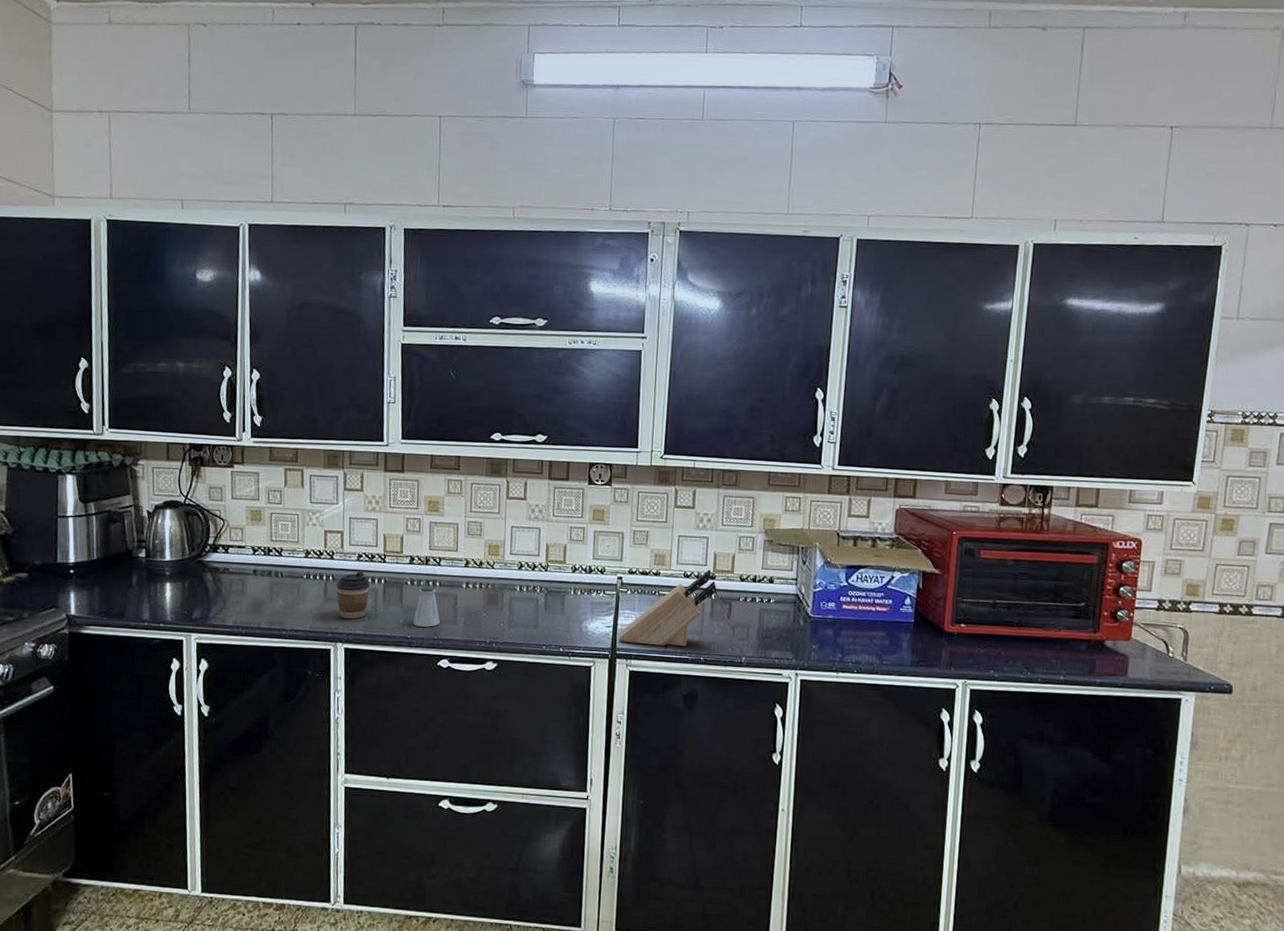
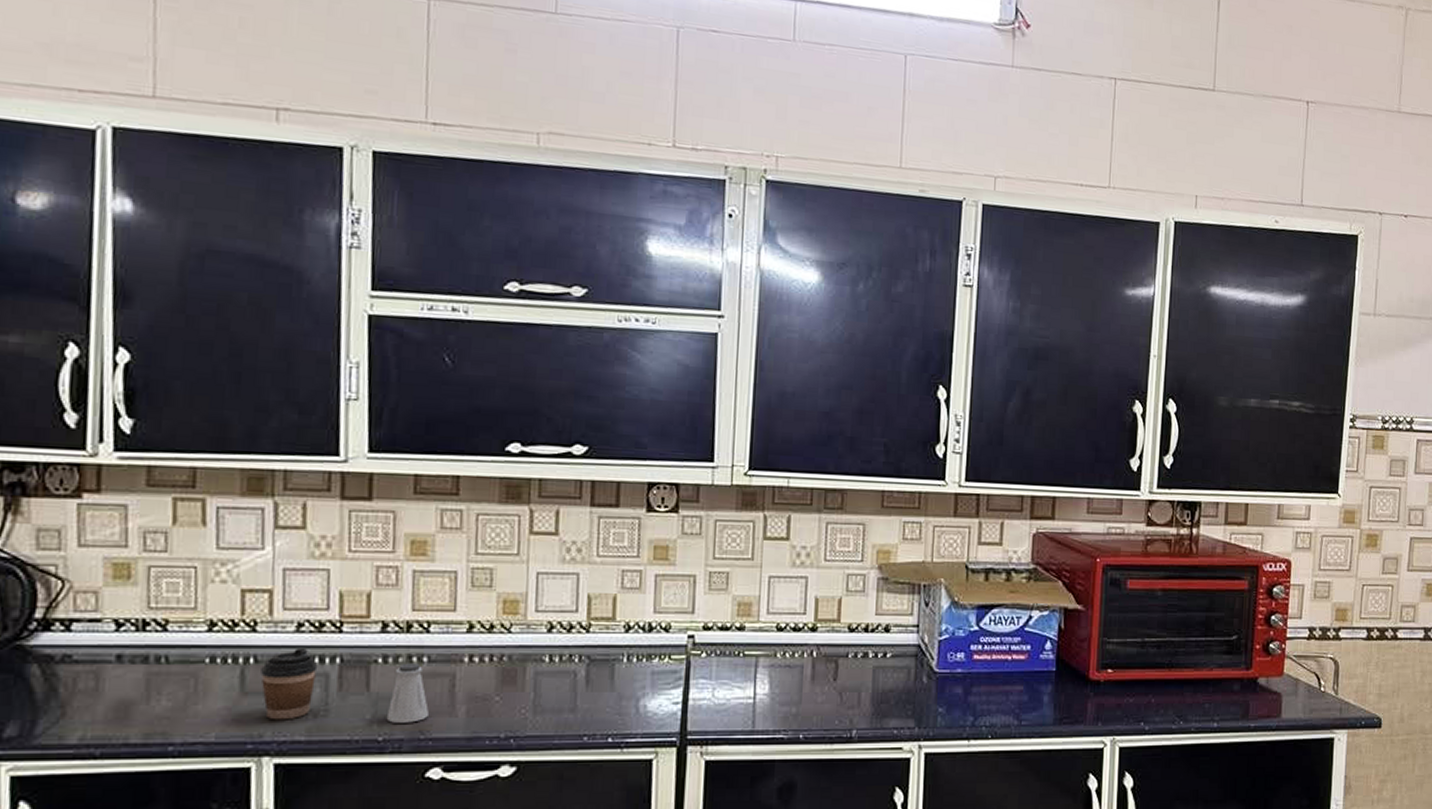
knife block: present [619,569,717,647] -> none [690,619,820,724]

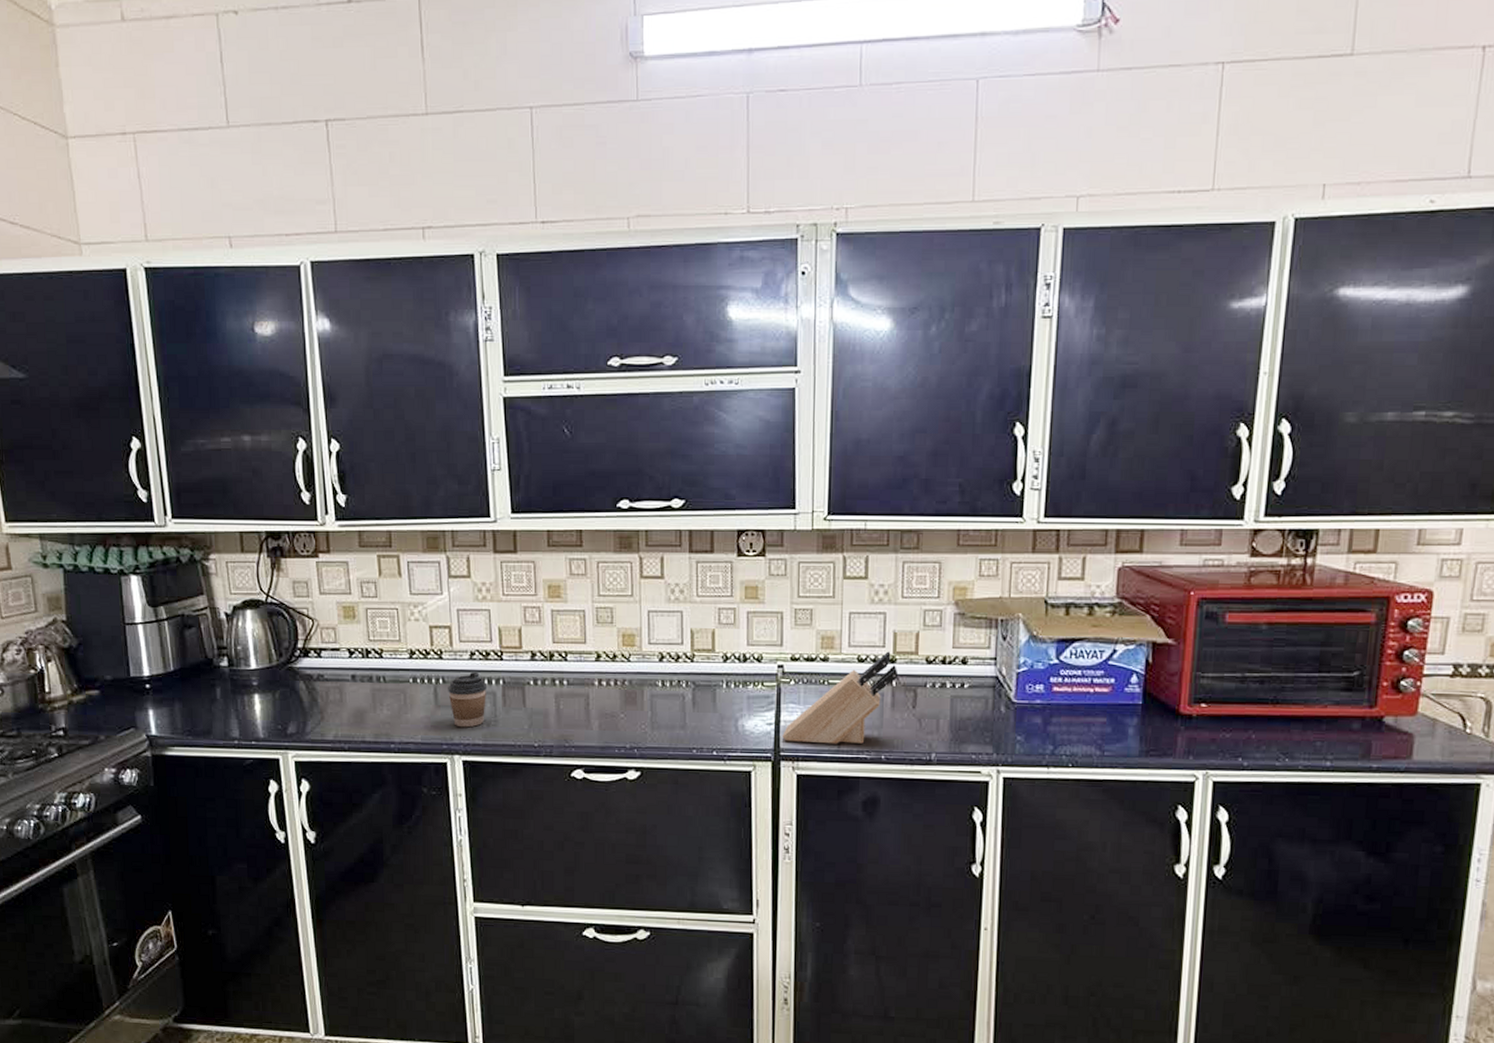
saltshaker: present [386,663,429,723] -> none [539,685,570,733]
knife block: none [690,619,820,724] -> present [782,651,899,744]

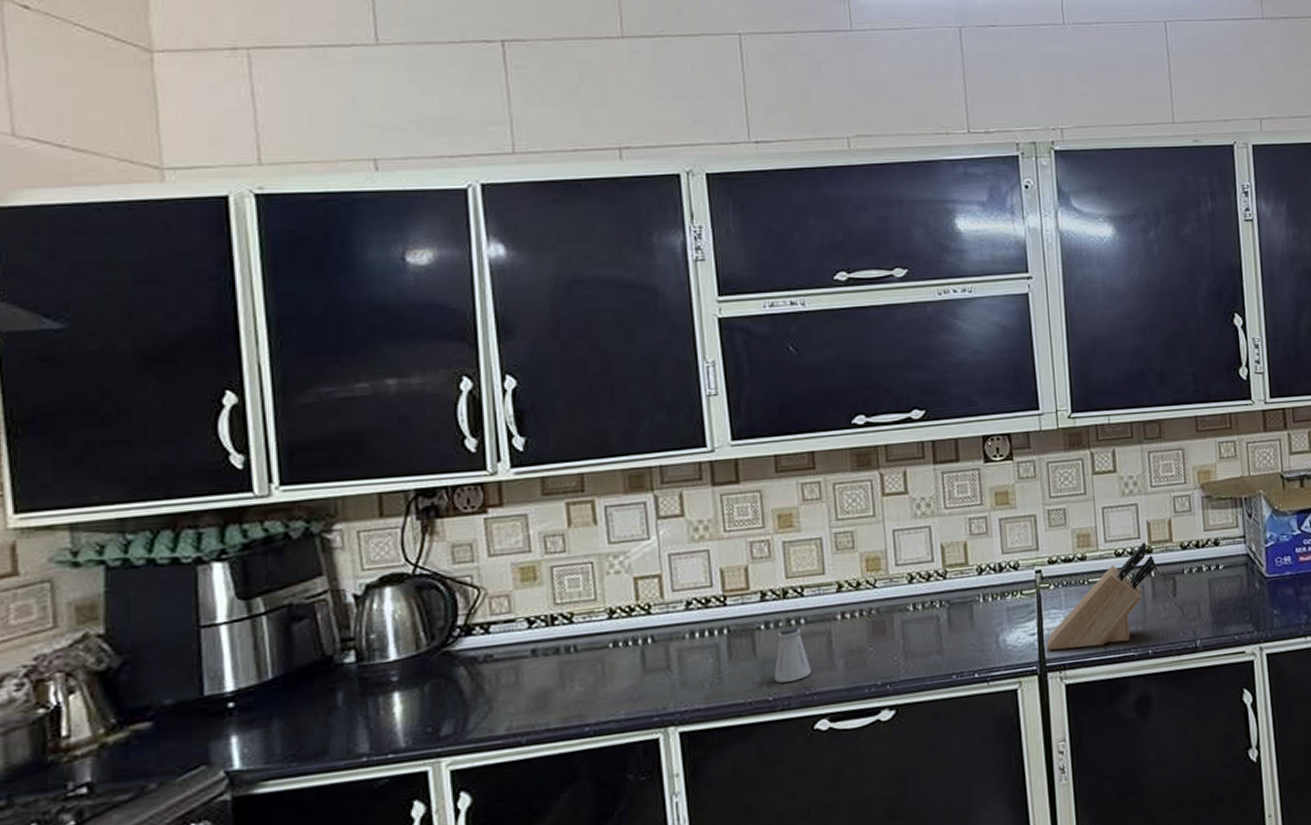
coffee cup: present [448,671,487,728] -> none [658,623,709,693]
saltshaker: none [539,685,570,733] -> present [774,625,811,683]

